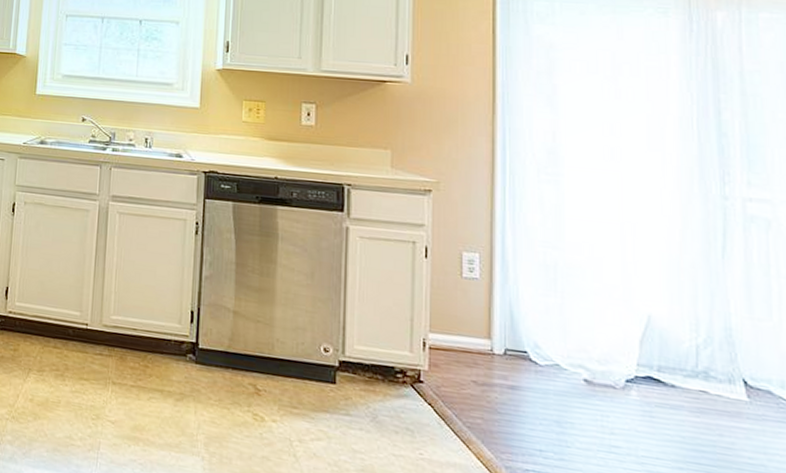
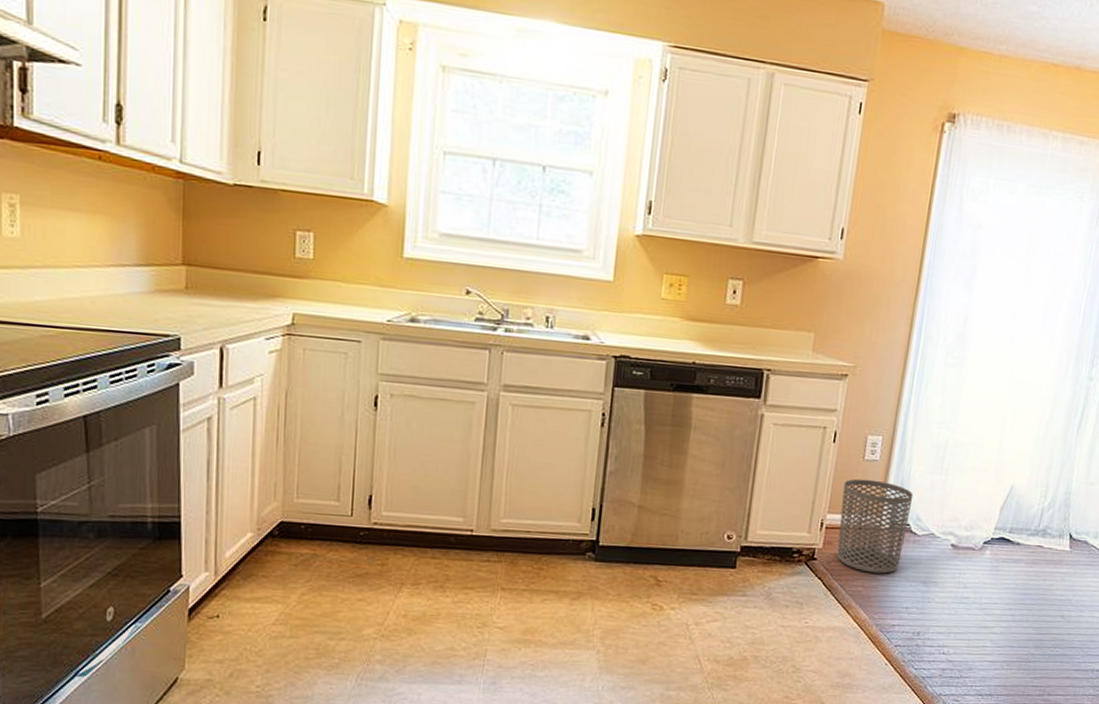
waste bin: none [443,297,526,407] -> present [837,478,914,574]

